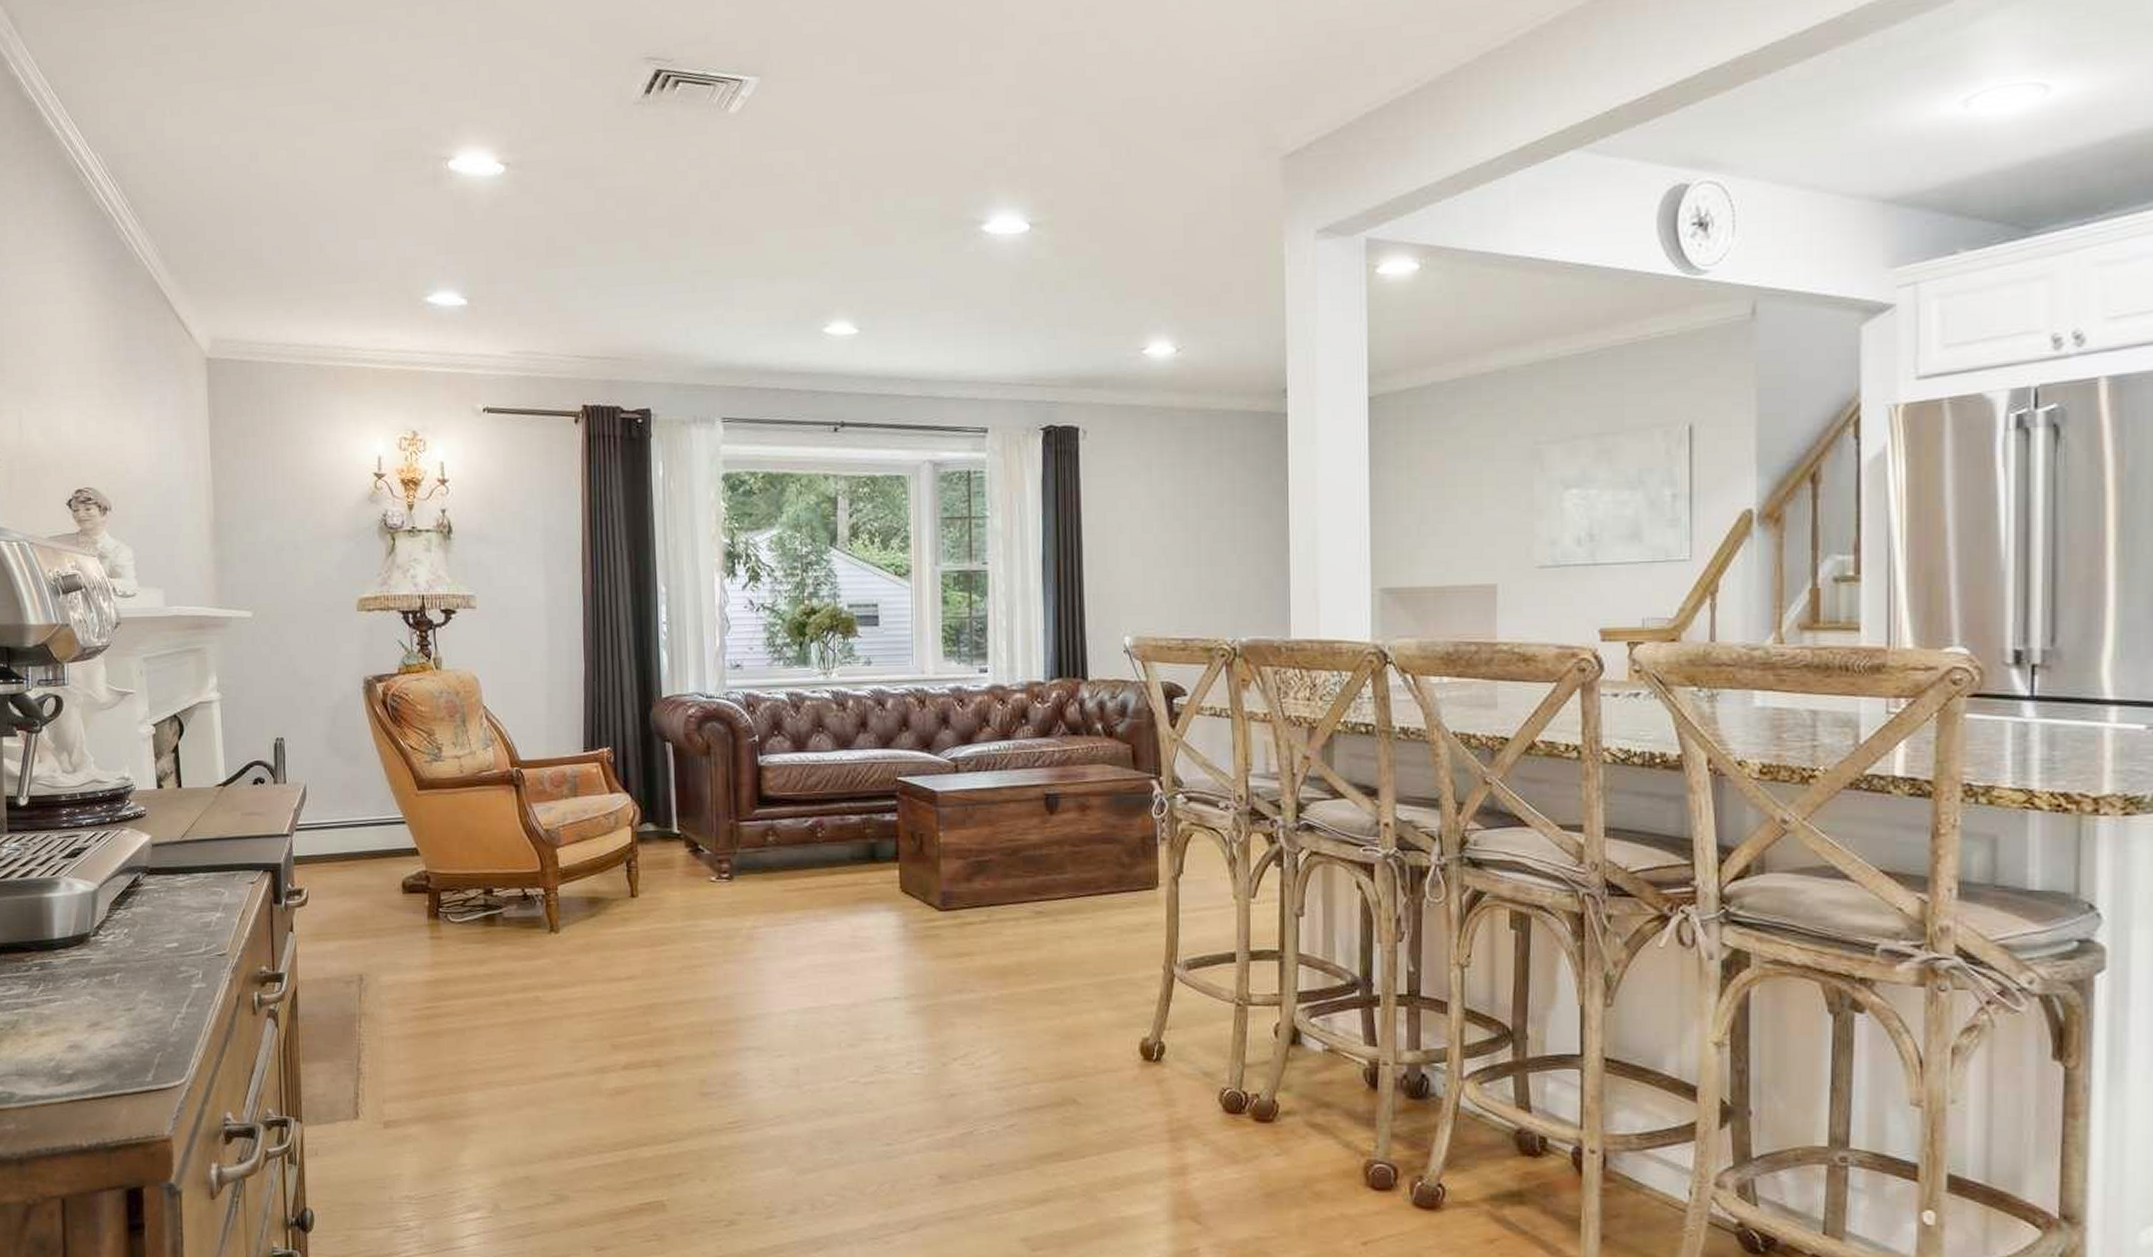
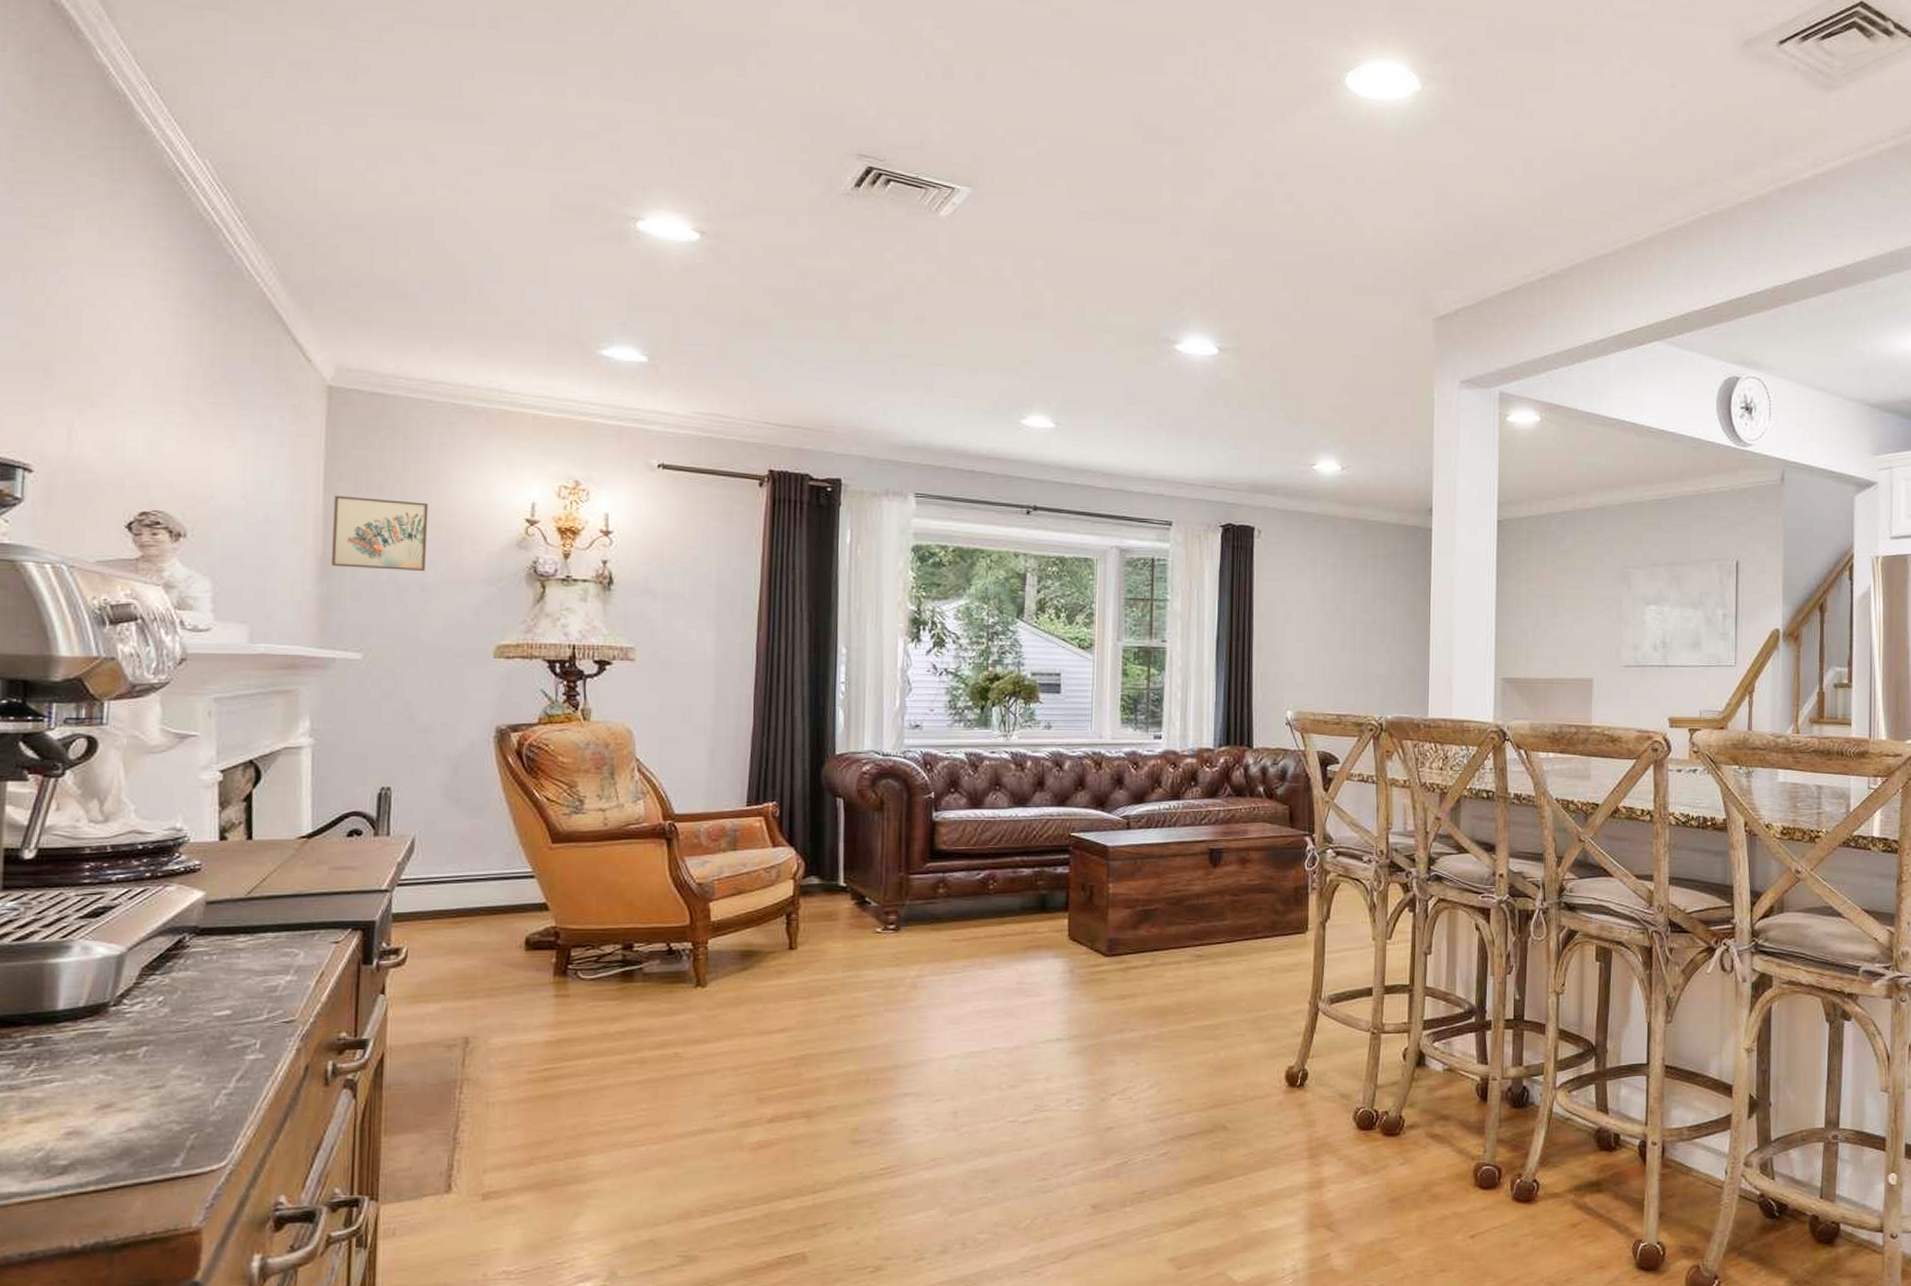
wall art: none [219,462,296,531] -> present [332,495,429,572]

